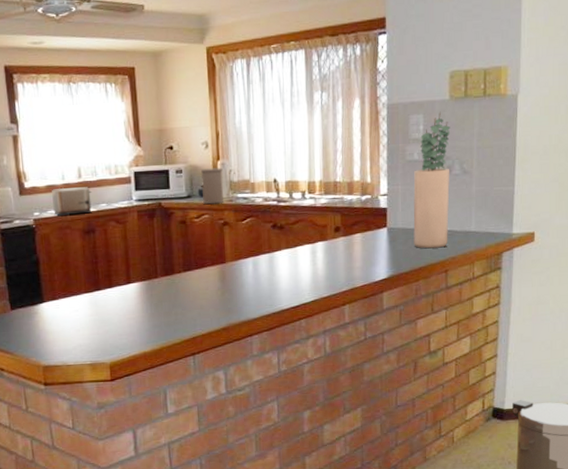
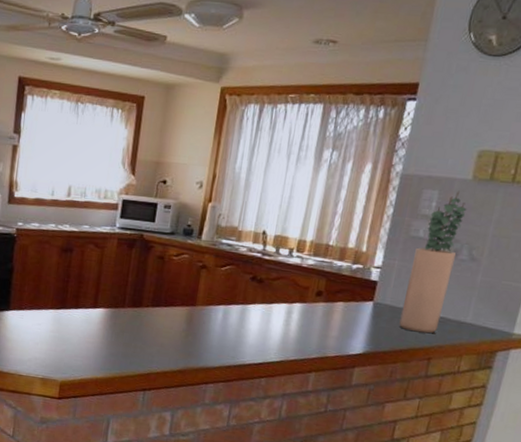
toaster: present [52,187,92,215] -> none [37,203,77,233]
canister: present [201,167,224,205] -> none [185,208,212,246]

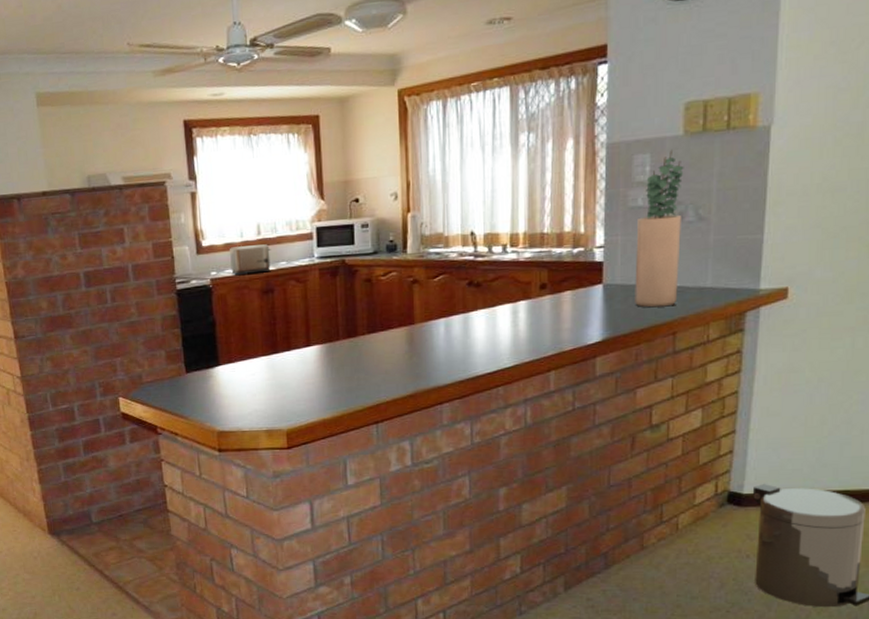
toaster: none [37,203,77,233] -> present [230,244,271,275]

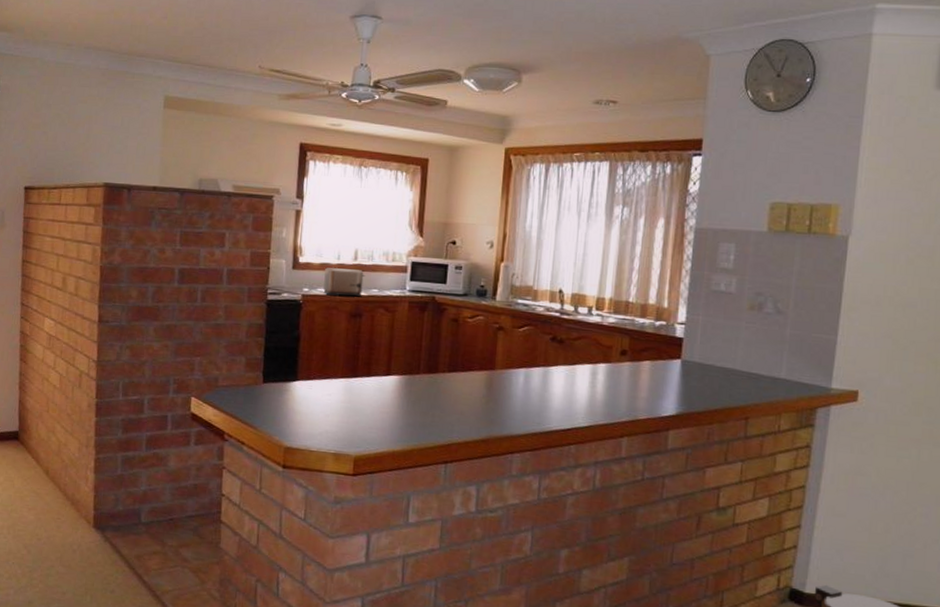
vase: present [635,149,684,308] -> none [711,243,766,392]

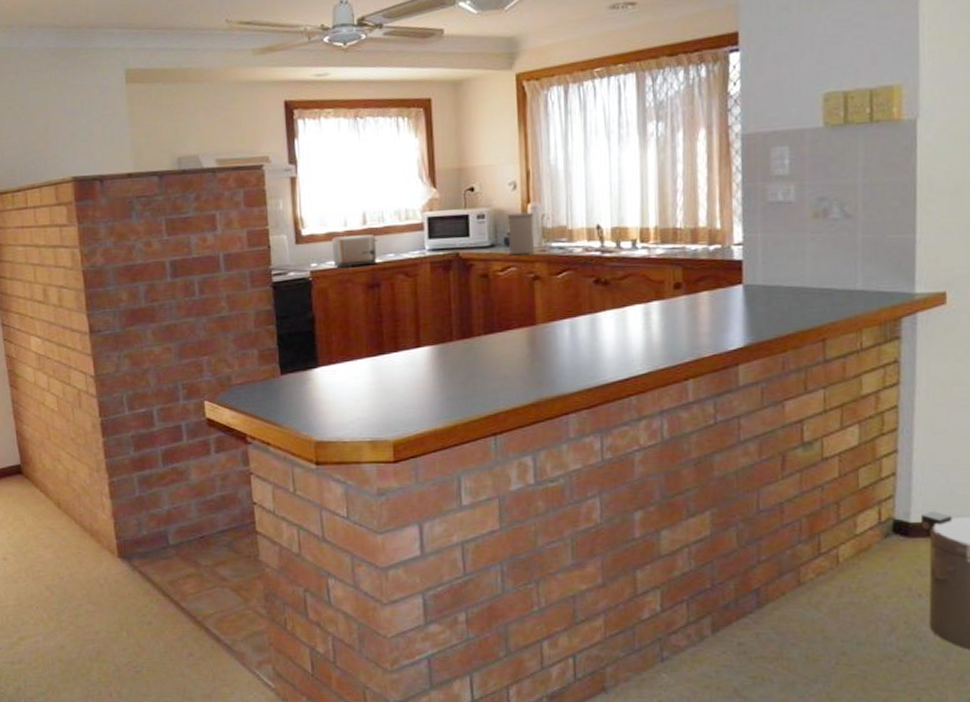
canister: none [480,268,505,307] -> present [508,212,535,255]

